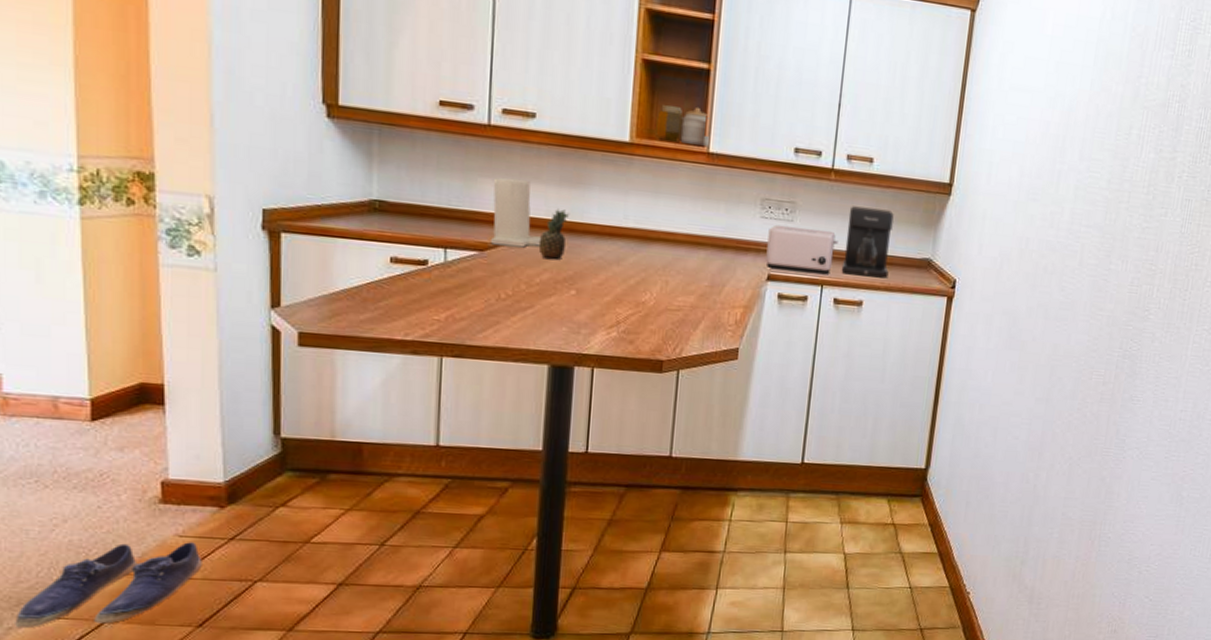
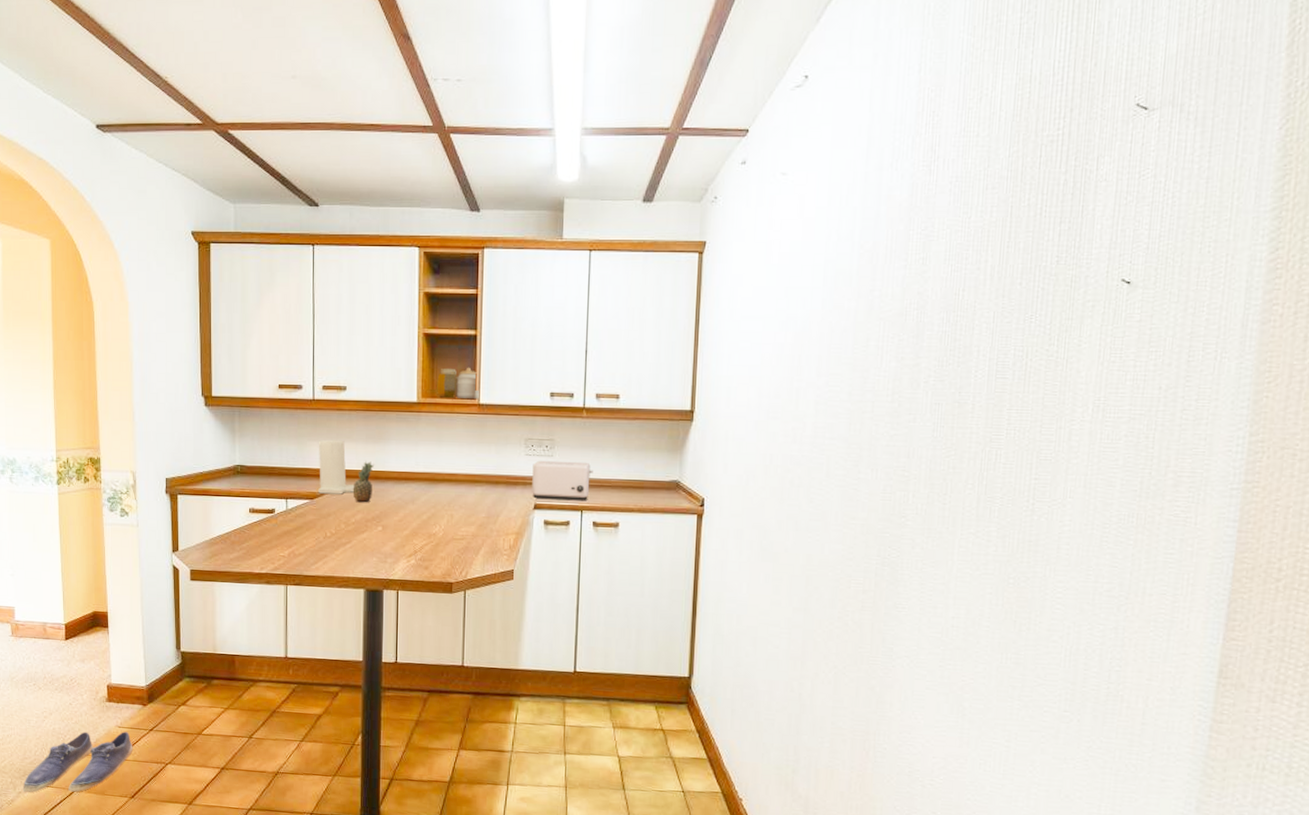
coffee maker: present [841,206,894,278] -> none [598,438,641,501]

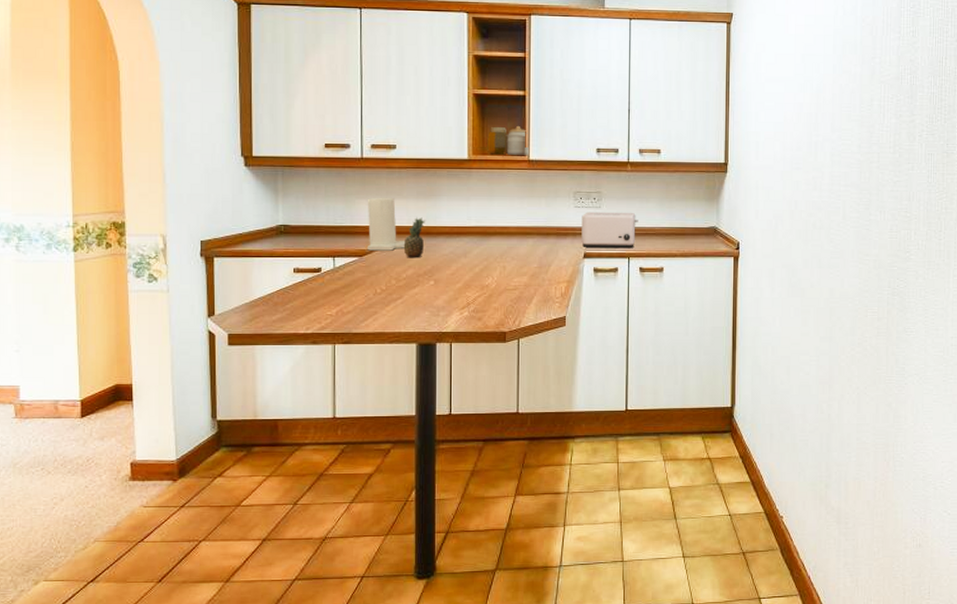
shoe: present [23,731,133,793] -> none [26,511,161,591]

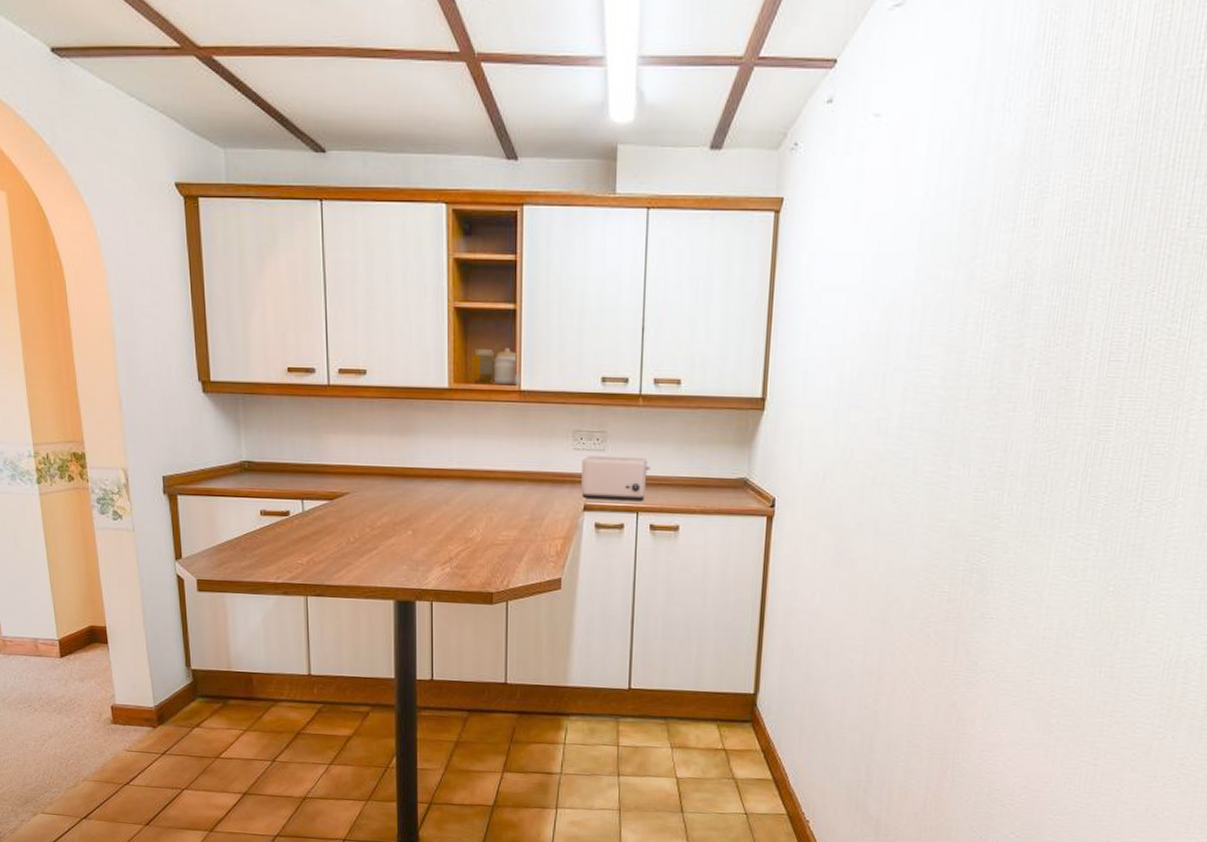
paper towel: present [366,197,406,251] -> none [336,431,380,494]
fruit: present [403,217,425,258] -> none [377,456,401,504]

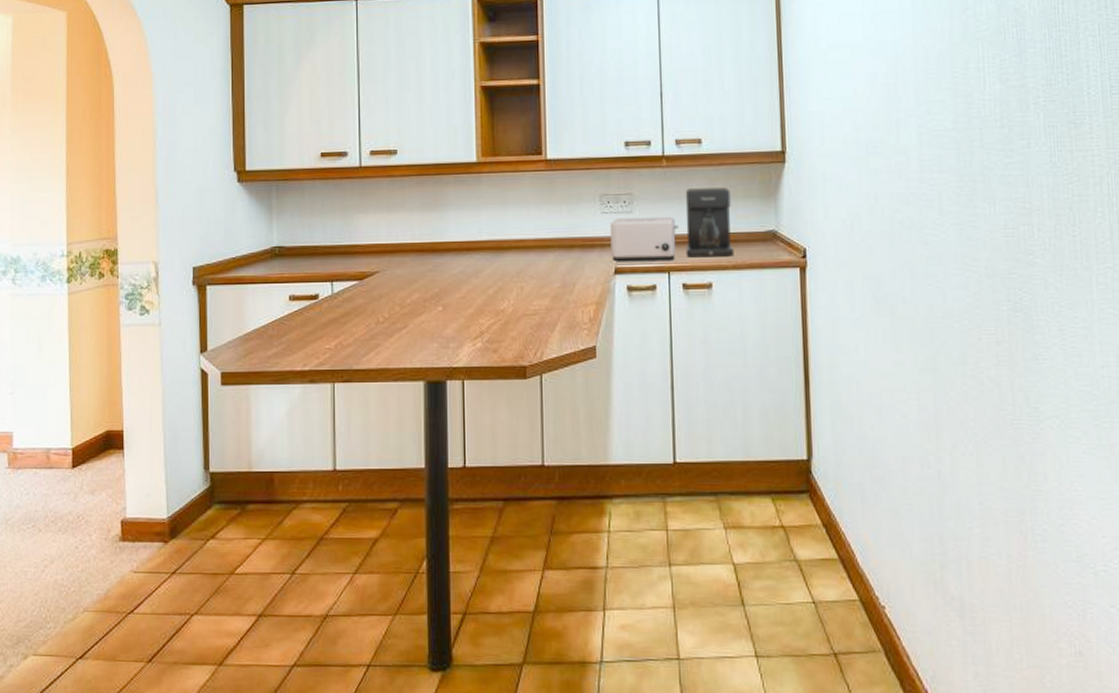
jar: present [471,348,496,385] -> none [498,122,522,157]
jar: present [493,347,521,386] -> none [519,119,547,156]
coffee maker: none [655,430,705,501] -> present [685,187,734,258]

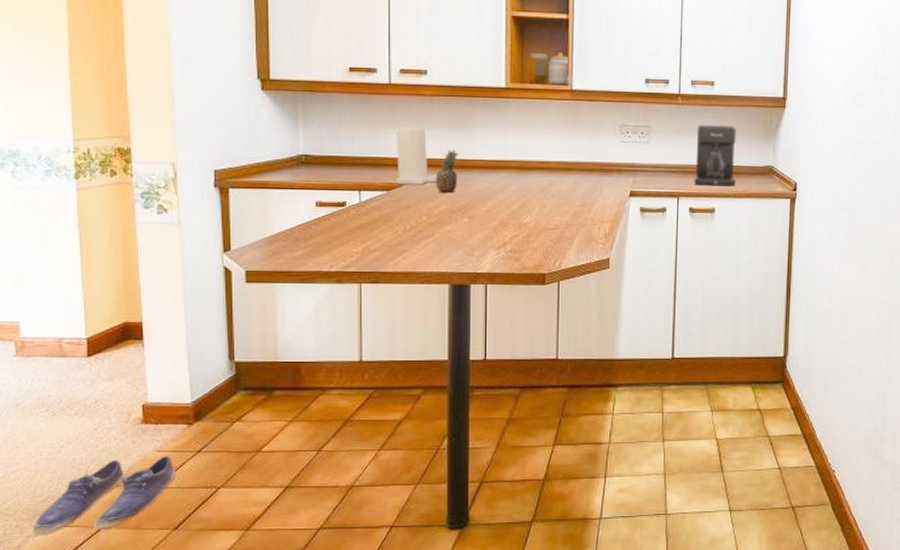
shoe: none [15,578,151,666] -> present [32,456,176,536]
paper towel: none [366,210,410,273] -> present [395,126,438,185]
fruit: none [407,232,431,280] -> present [435,149,459,193]
jar: none [498,122,522,157] -> present [527,52,550,85]
jar: none [519,119,547,156] -> present [547,51,573,86]
toaster: present [610,216,679,261] -> none [627,147,689,186]

